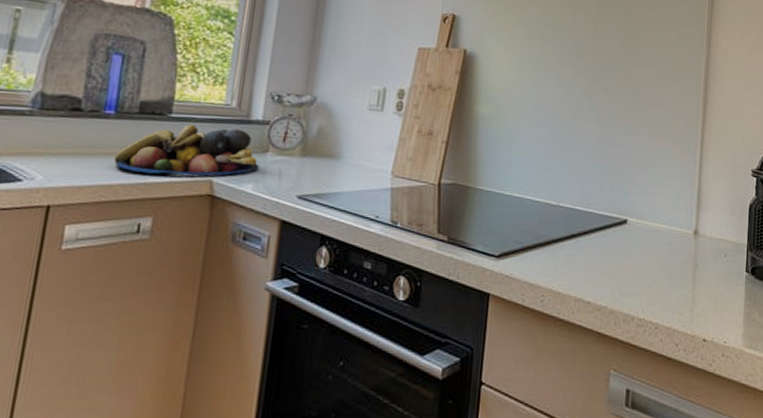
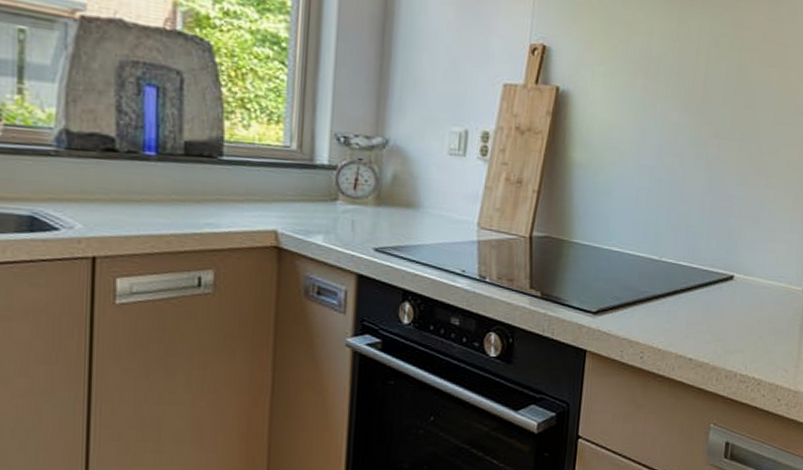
fruit bowl: present [114,124,259,176] -> none [162,168,329,226]

